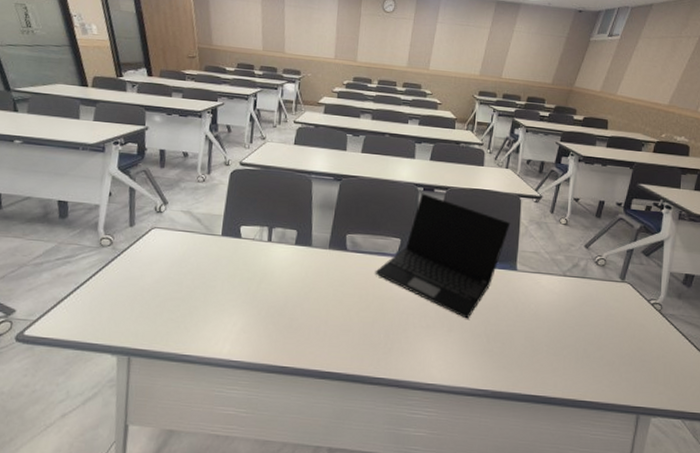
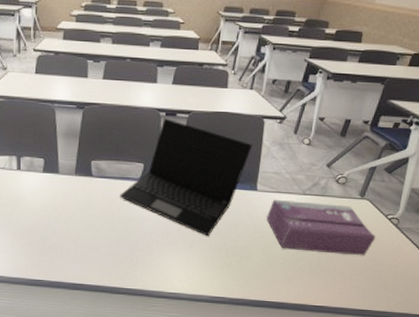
tissue box: none [528,280,641,345] -> present [266,199,376,256]

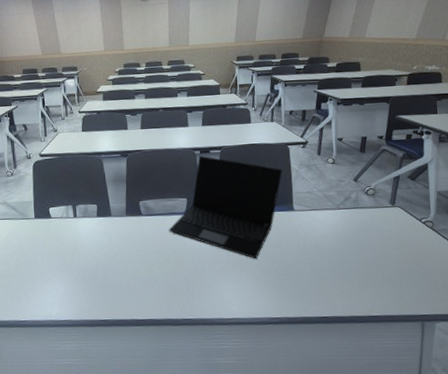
tissue box: present [266,199,376,256] -> none [307,215,415,263]

